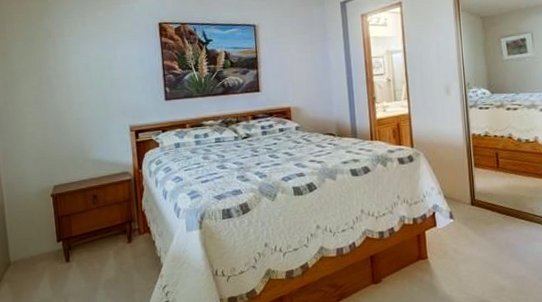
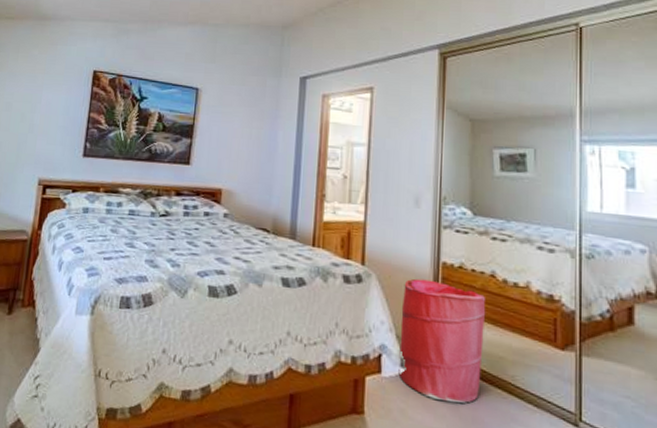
laundry hamper: none [445,149,509,237] -> present [398,278,486,404]

